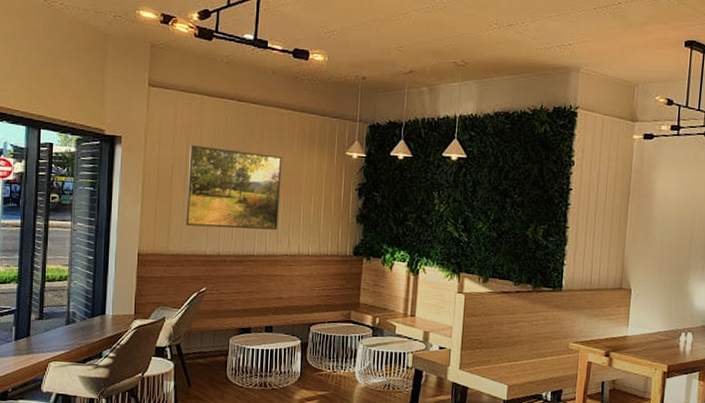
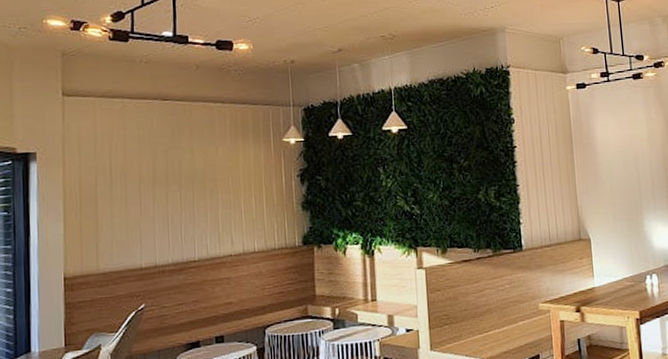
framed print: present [185,145,283,230] -> none [114,151,218,239]

